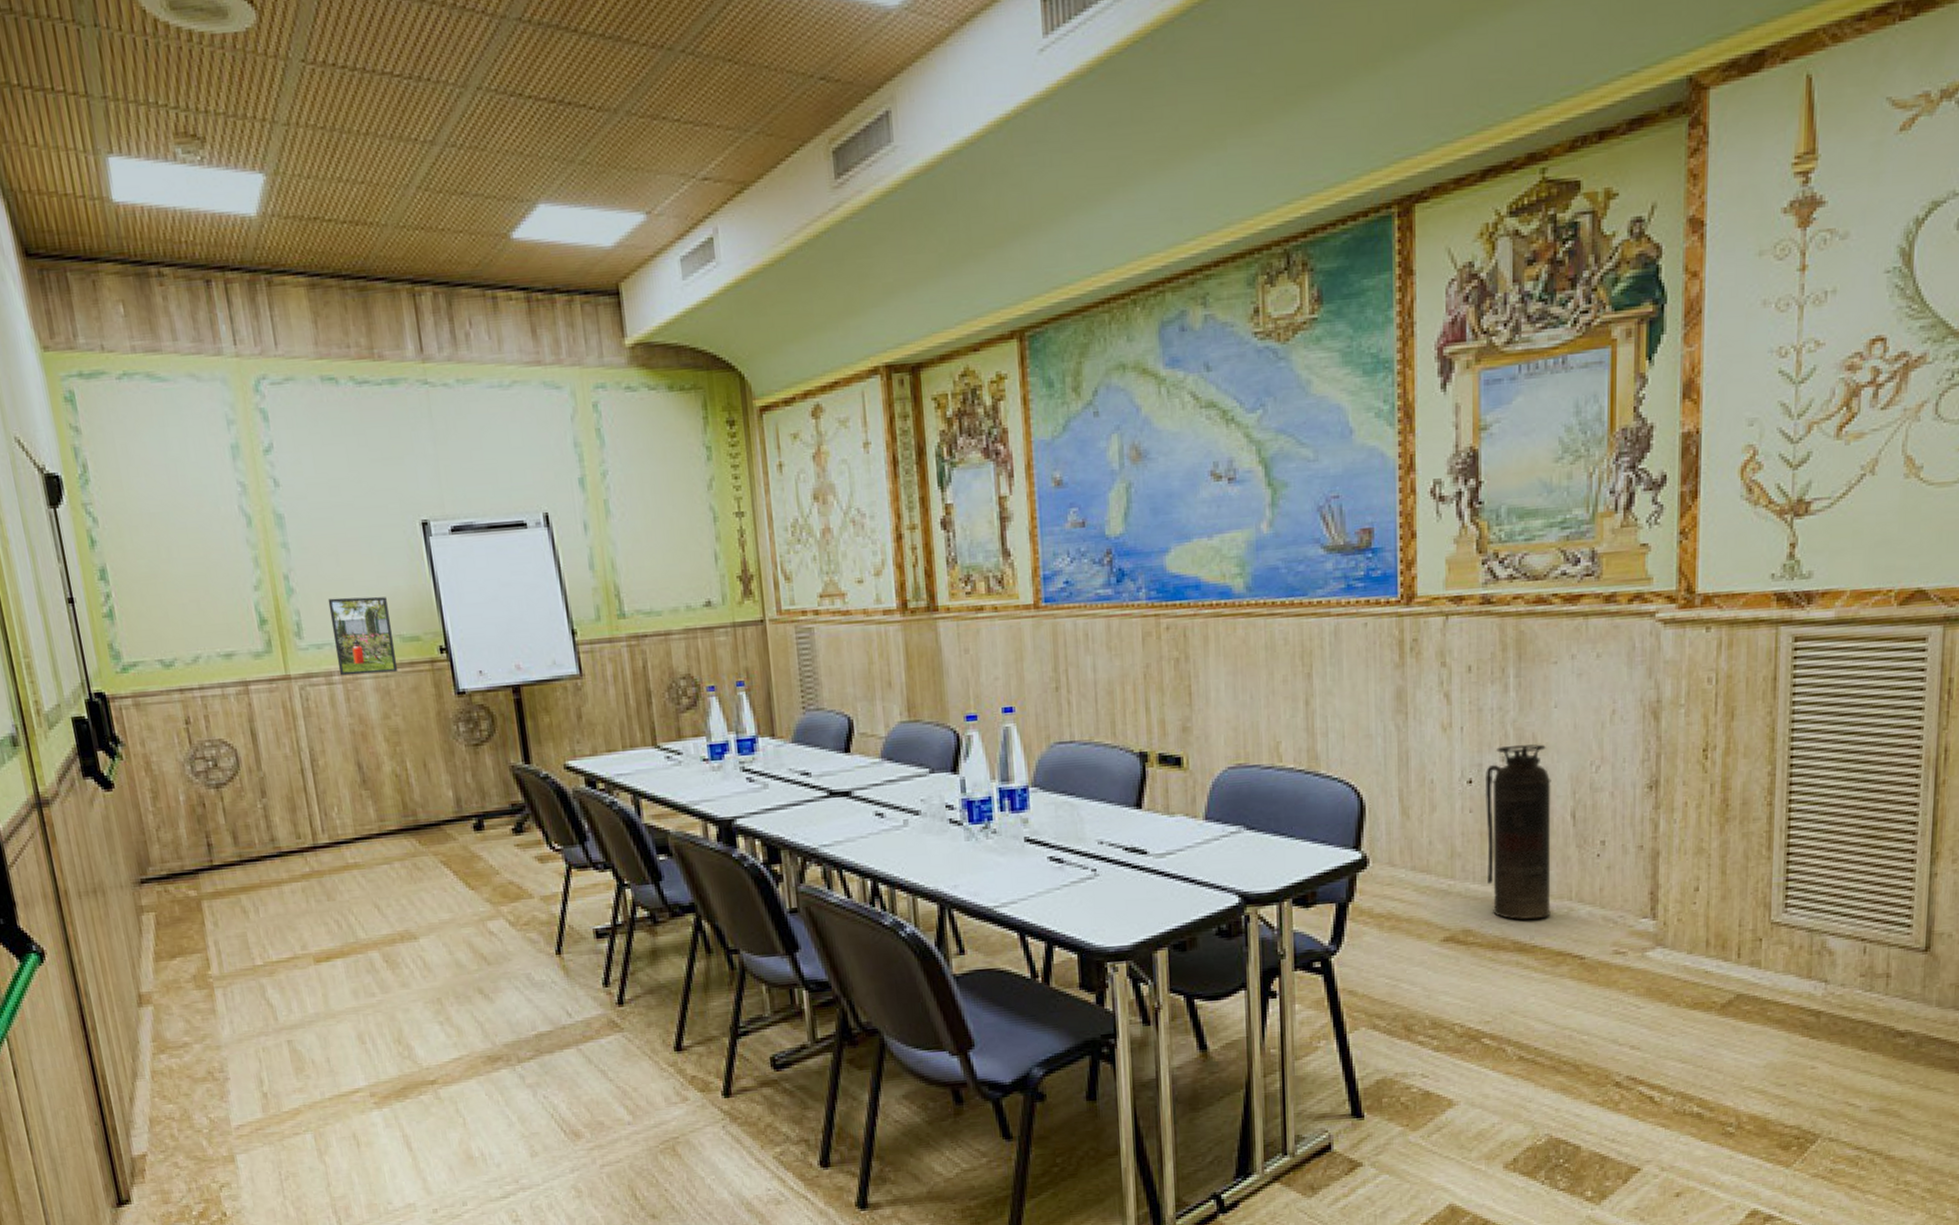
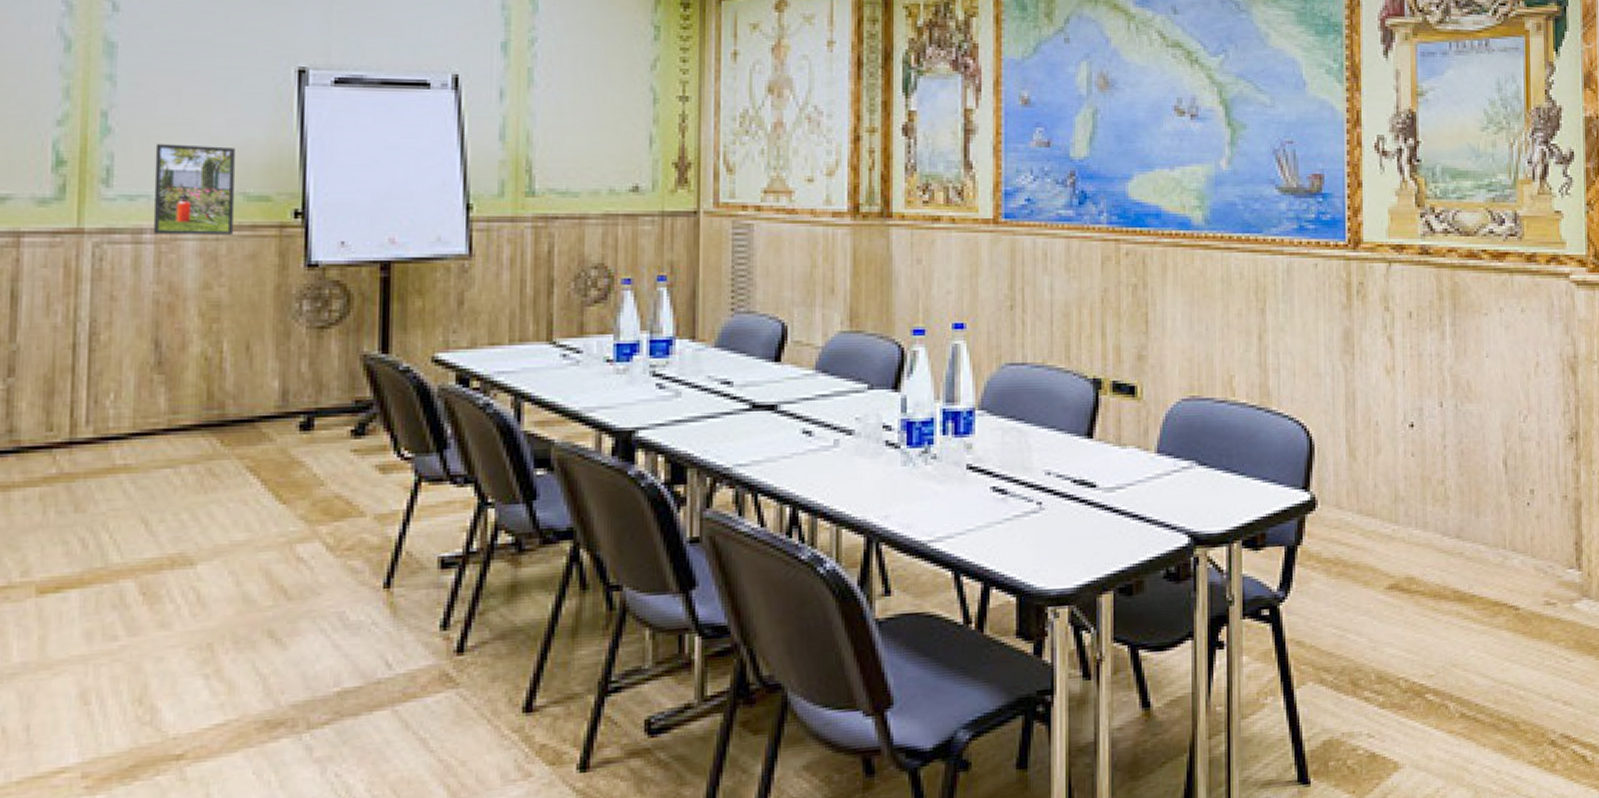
fire extinguisher: present [1484,743,1551,920] -> none [1425,390,1487,568]

